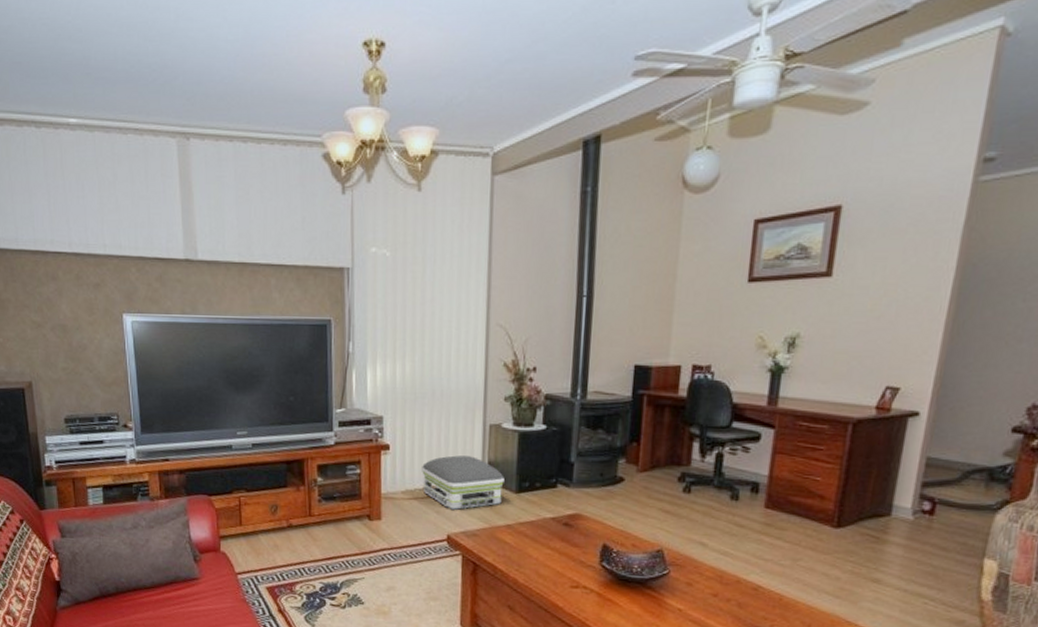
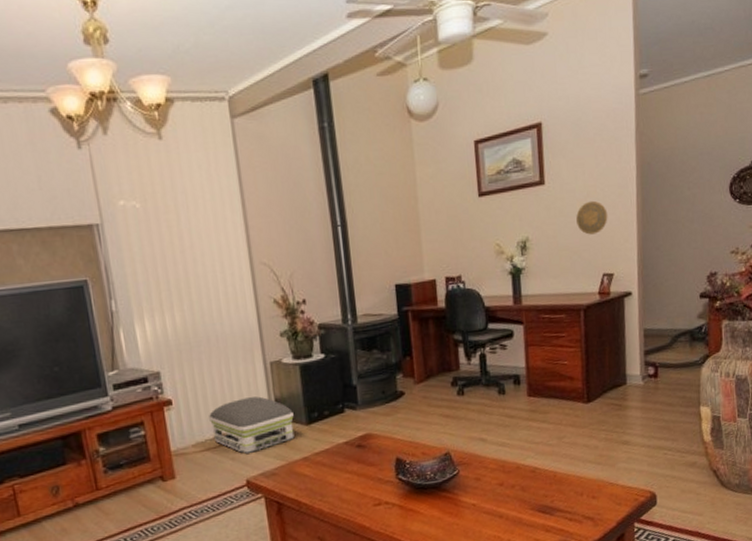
decorative plate: none [863,301,907,340] -> present [576,200,608,235]

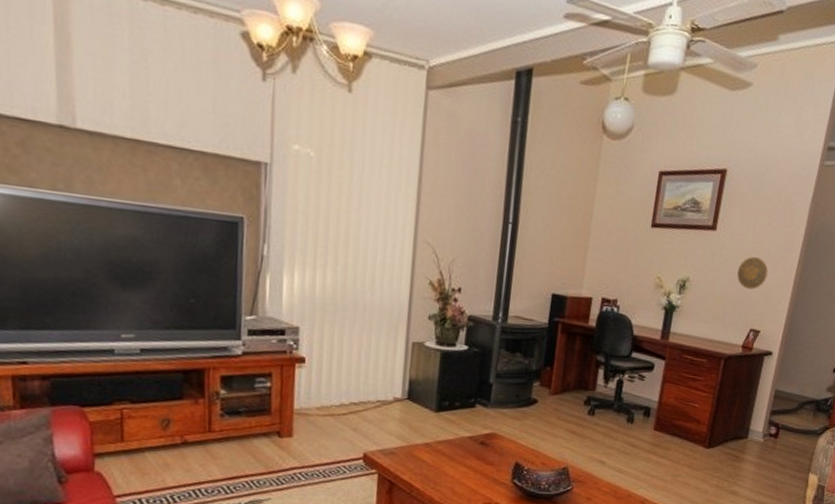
air purifier: present [209,396,295,455] -> none [339,372,425,429]

